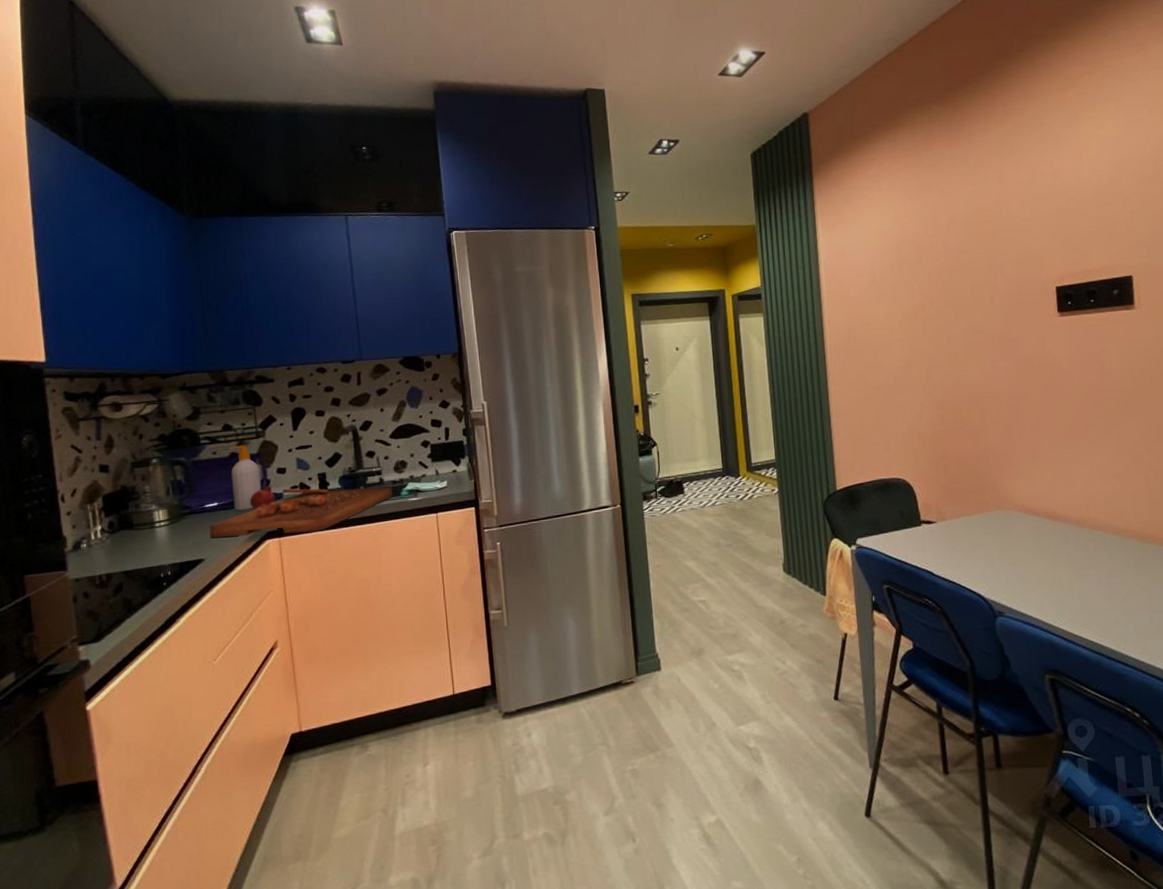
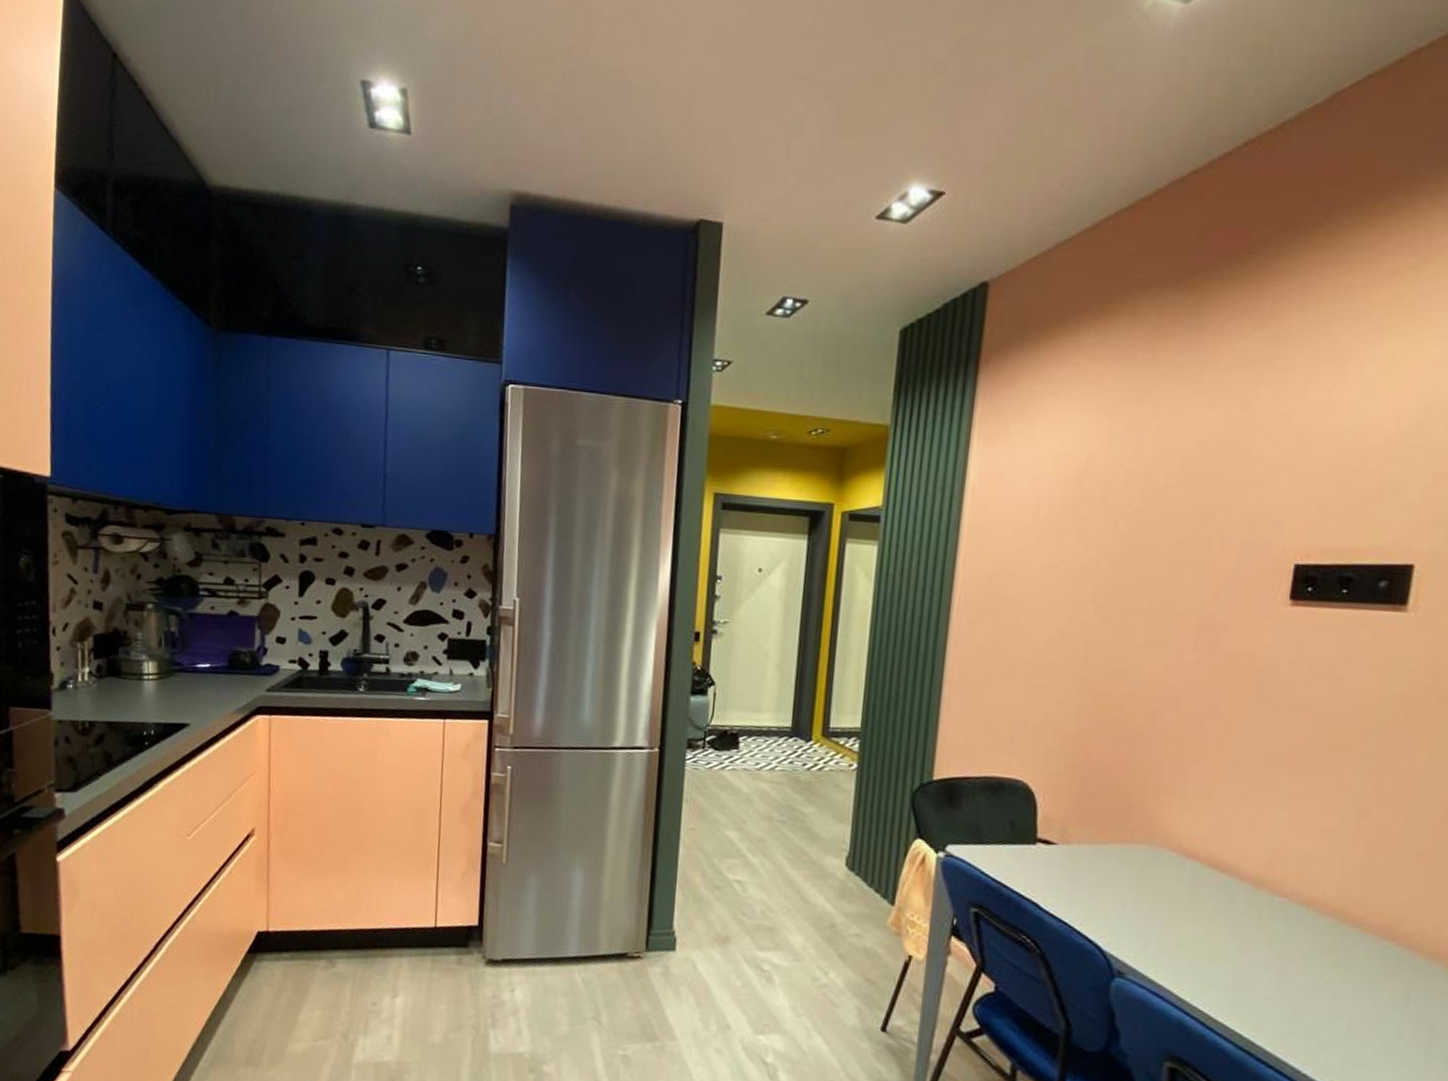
cutting board: present [209,486,393,539] -> none [197,662,400,717]
soap bottle: present [228,445,262,511] -> none [226,603,258,678]
fruit: present [250,484,276,509] -> none [244,653,271,679]

